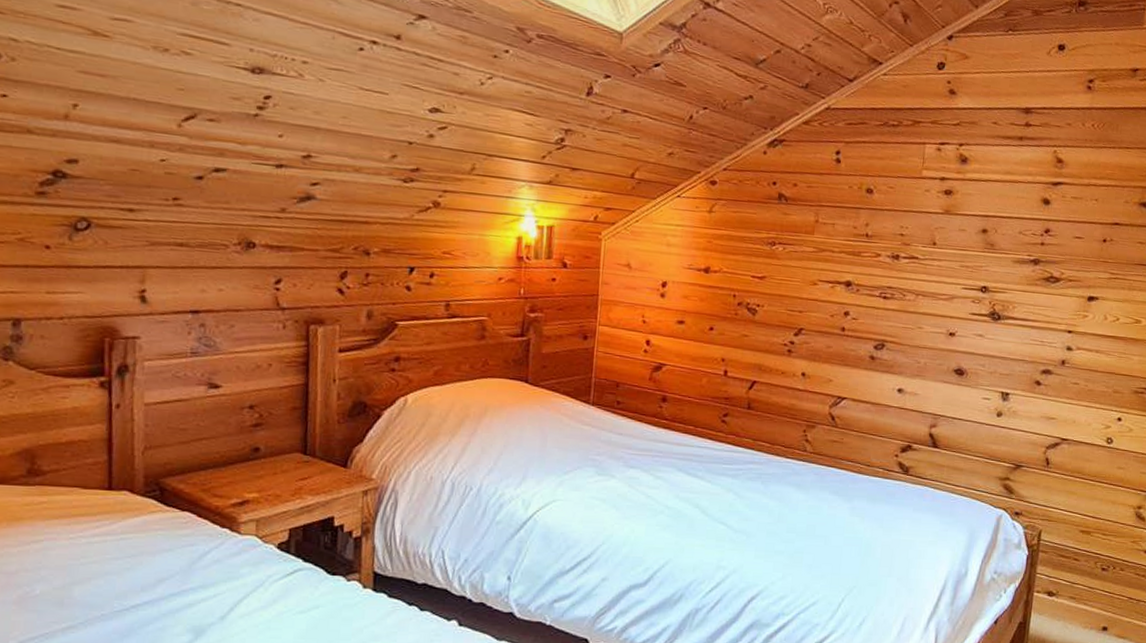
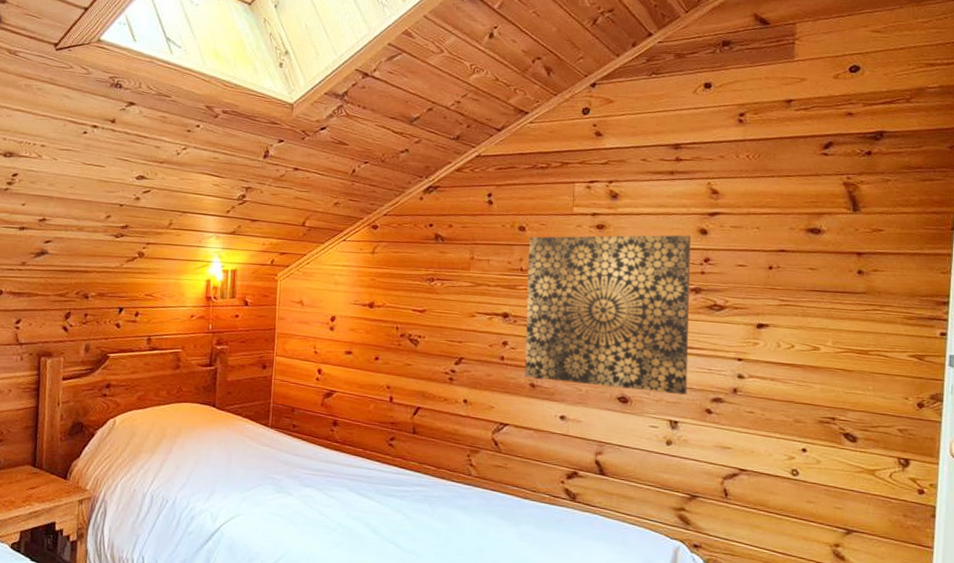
wall art: none [864,200,1034,368] -> present [524,235,691,396]

